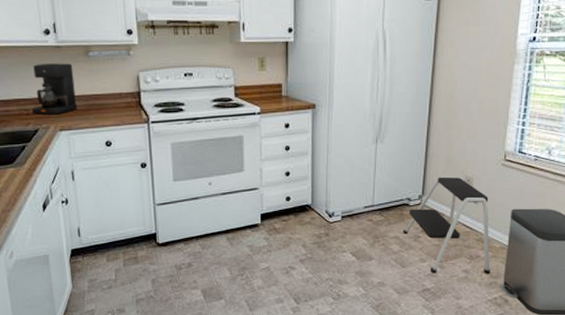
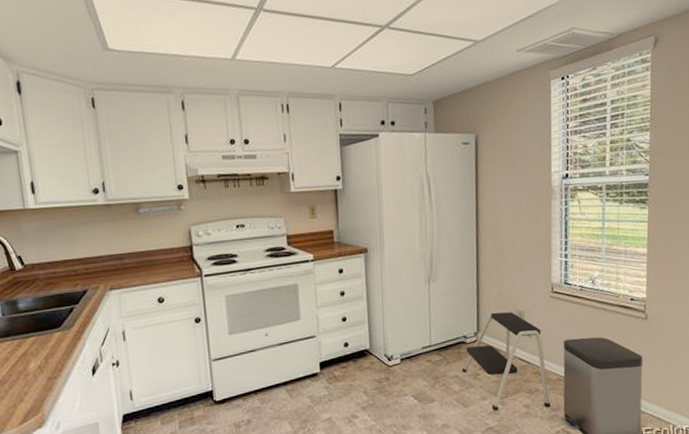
coffee maker: present [31,63,78,115] -> none [80,220,129,275]

